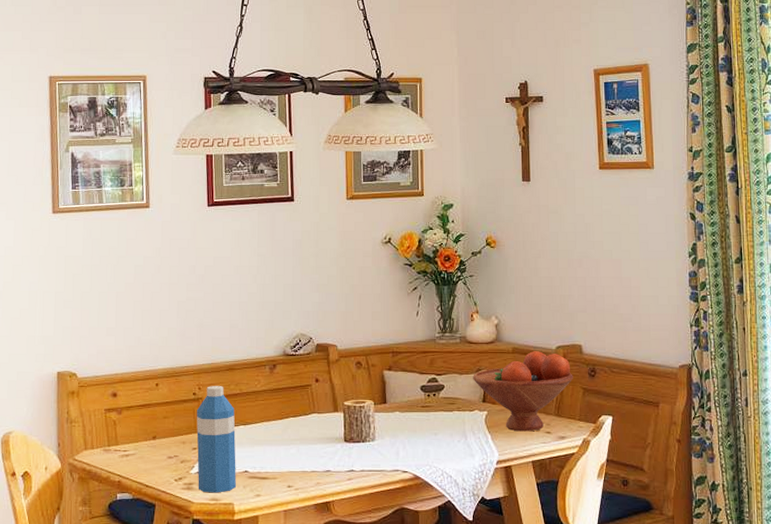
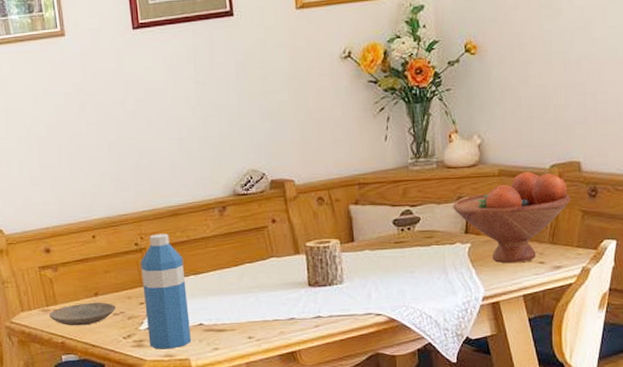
plate: none [109,445,172,467] -> present [49,302,117,326]

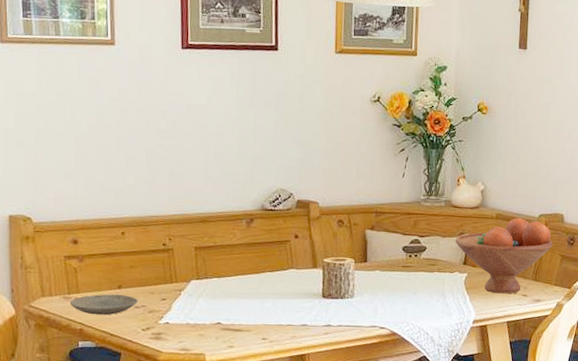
water bottle: present [141,234,191,349] -> none [166,237,209,344]

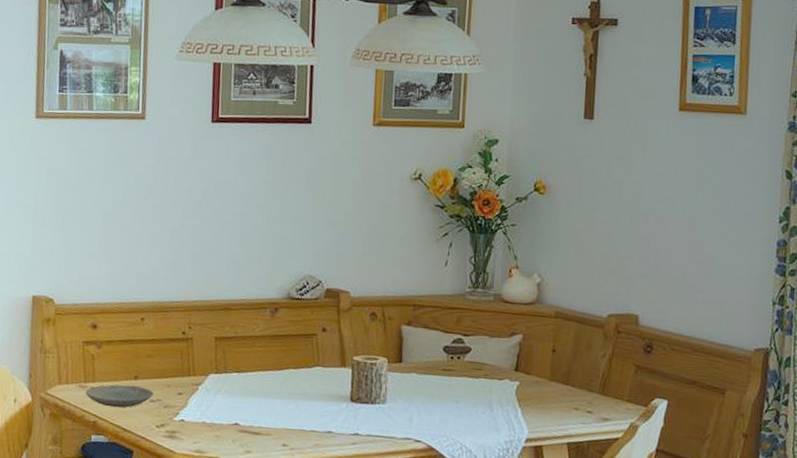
fruit bowl: present [455,218,553,294] -> none [505,317,625,410]

